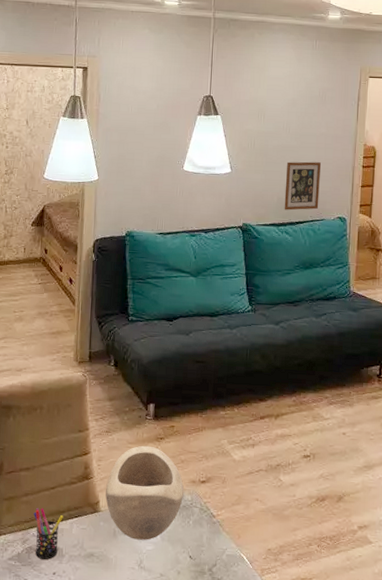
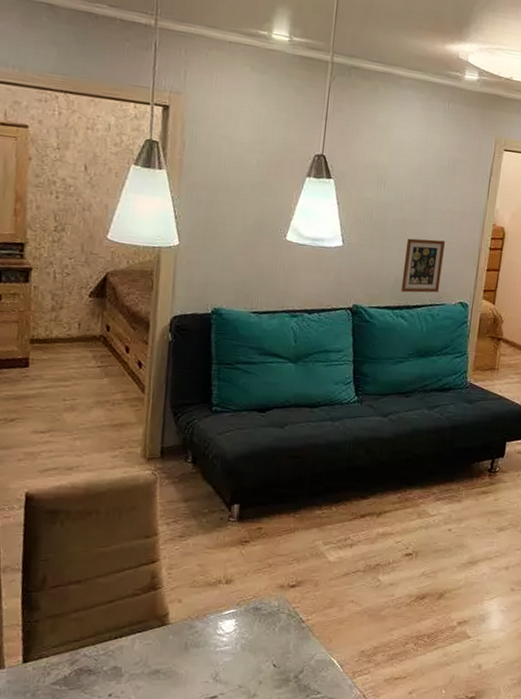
pen holder: present [34,507,64,560] -> none [85,624,123,682]
decorative bowl: present [105,445,184,540] -> none [176,550,271,652]

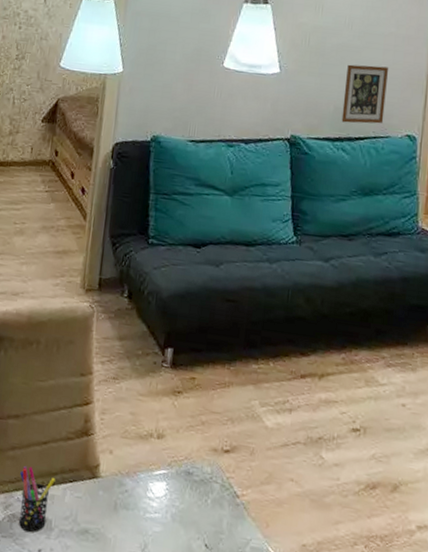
pen holder: none [85,624,123,682] -> present [19,466,56,533]

